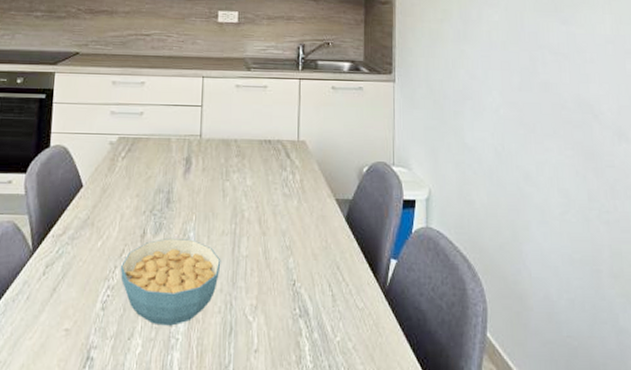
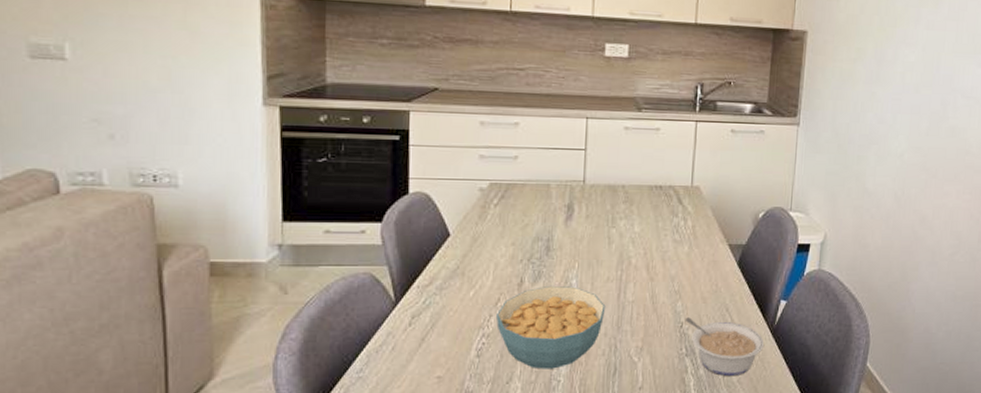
legume: none [297,275,378,342] -> present [685,317,765,377]

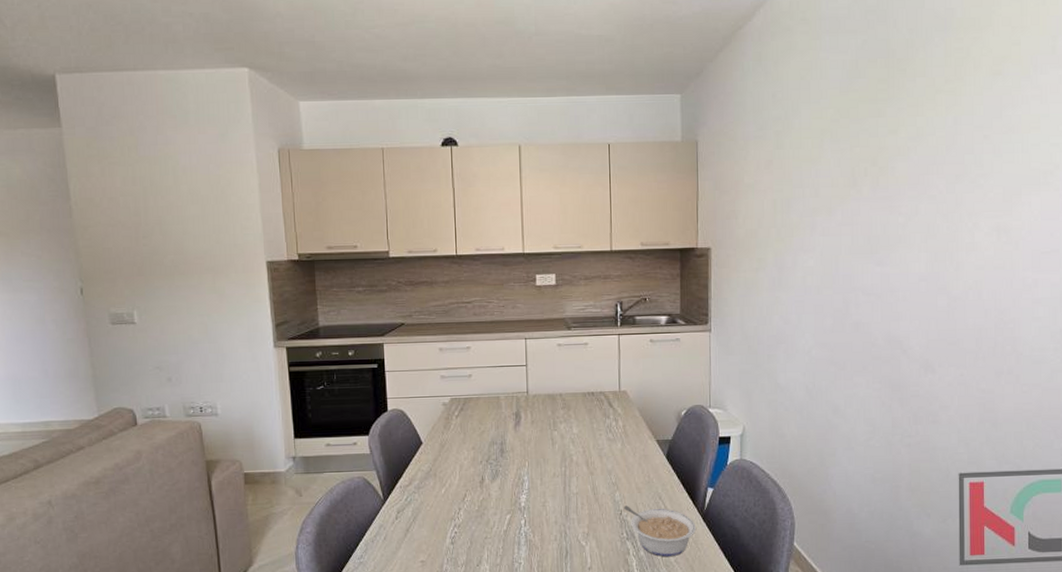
cereal bowl: present [495,285,606,369] -> none [464,481,554,554]

